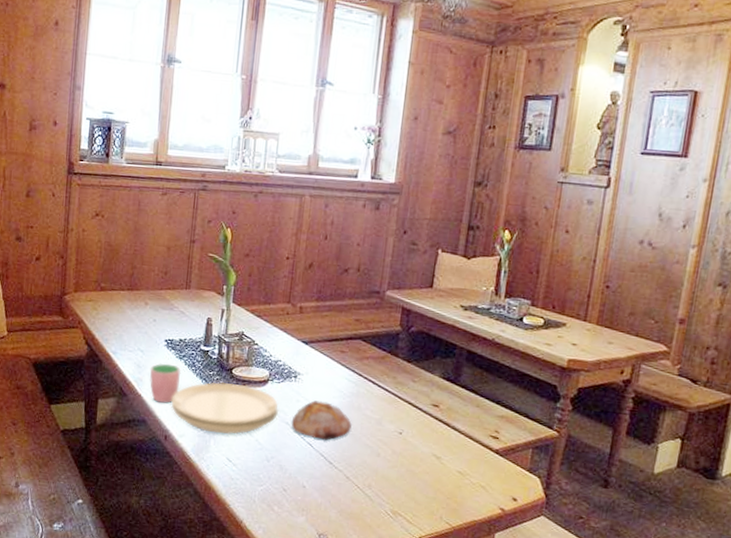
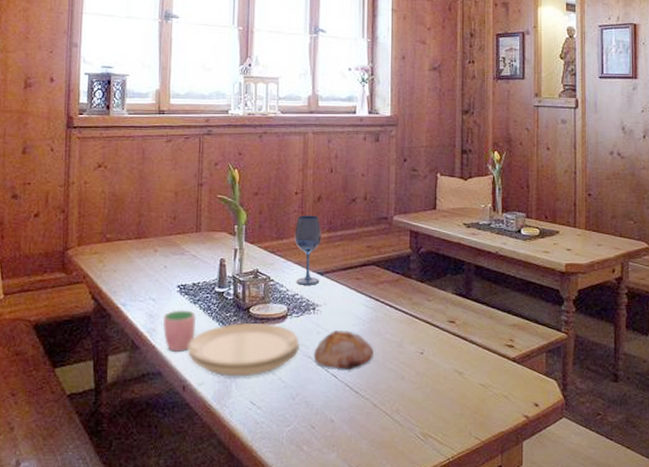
wineglass: none [280,281,310,353] -> present [294,215,321,285]

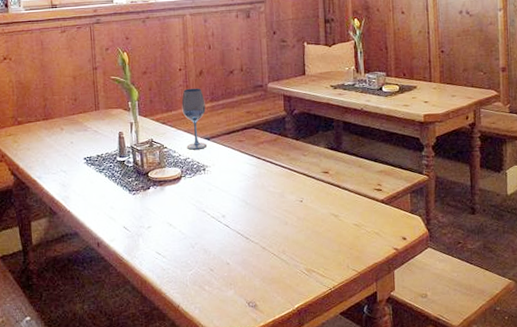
cup: present [163,310,197,352] -> none [74,178,104,215]
plate: present [187,322,301,377] -> none [98,184,195,233]
bread: present [313,330,375,370] -> none [207,186,260,220]

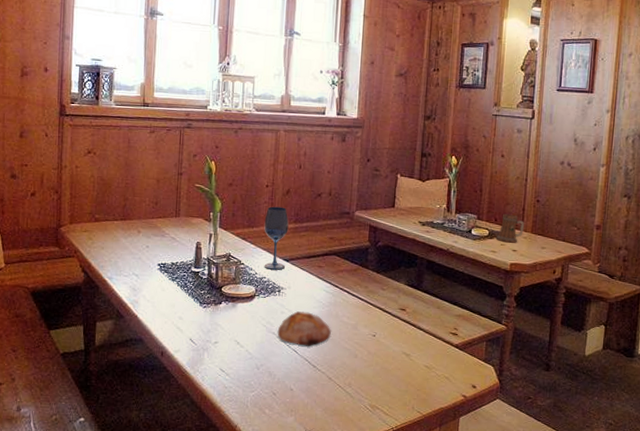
bread: none [207,186,260,220] -> present [277,311,332,346]
beer mug: none [406,67,432,96] -> present [495,214,524,243]

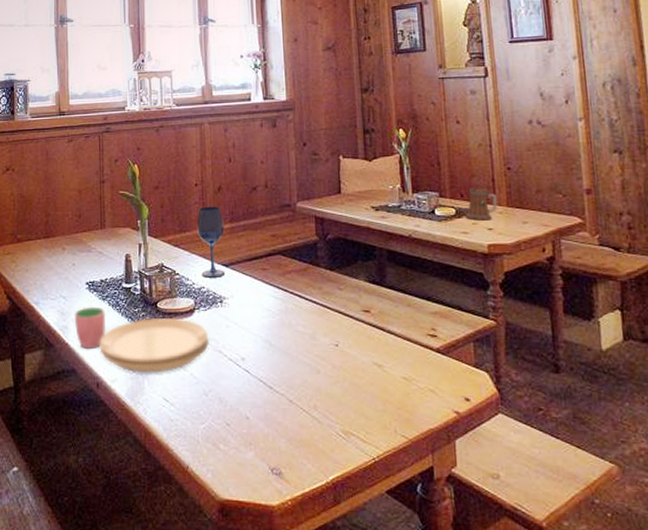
cup: none [144,285,175,322] -> present [74,306,106,349]
plate: none [166,299,266,348] -> present [99,317,210,373]
bread: present [277,311,332,346] -> none [224,323,287,364]

